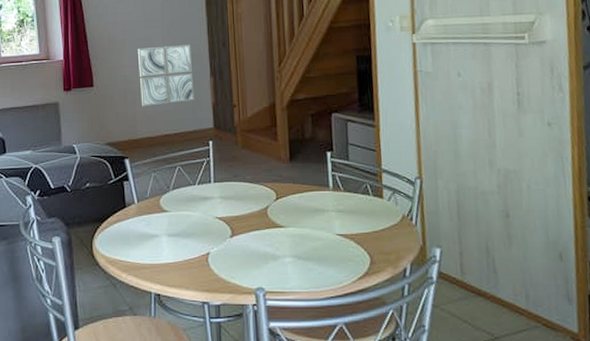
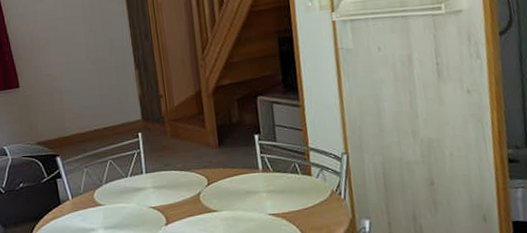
wall art: present [137,45,194,106] -> none [60,38,121,104]

